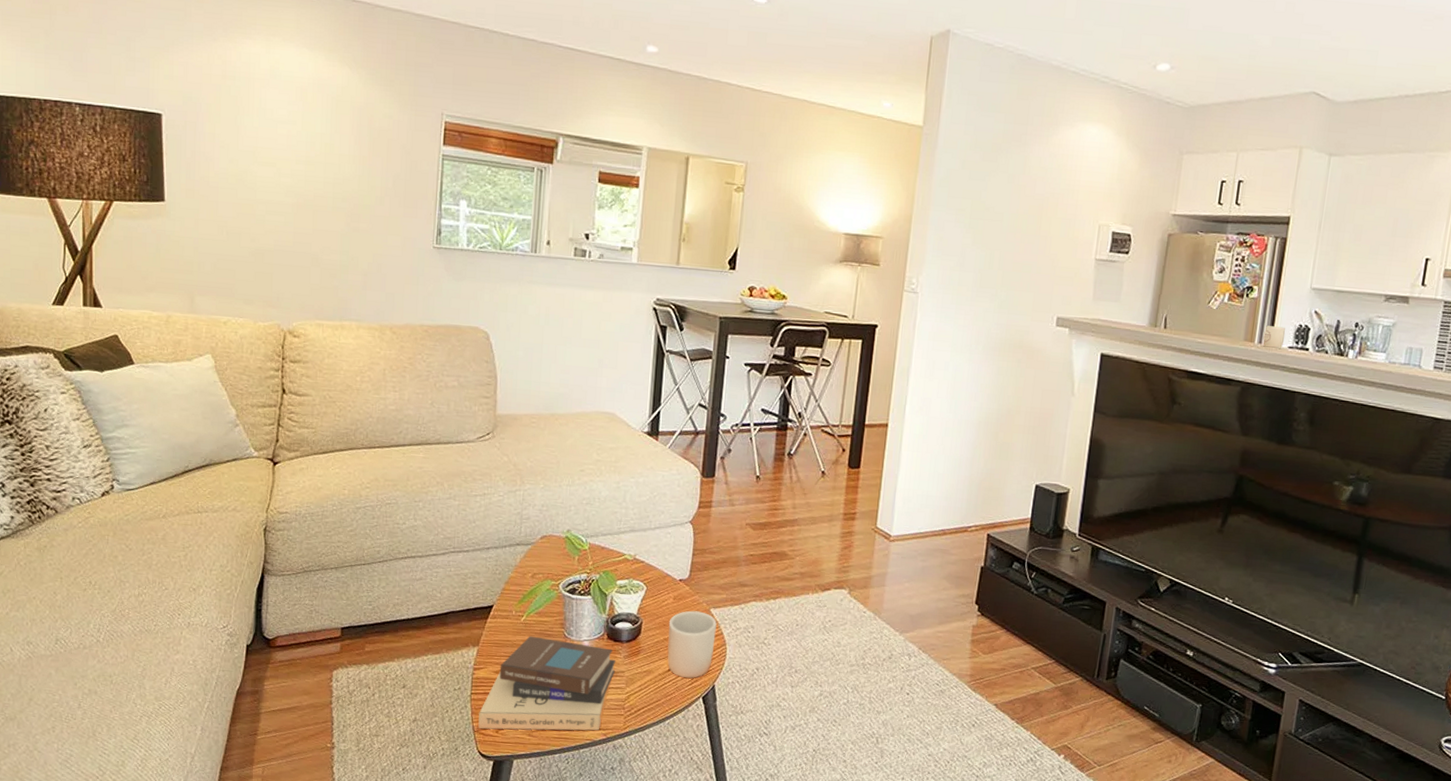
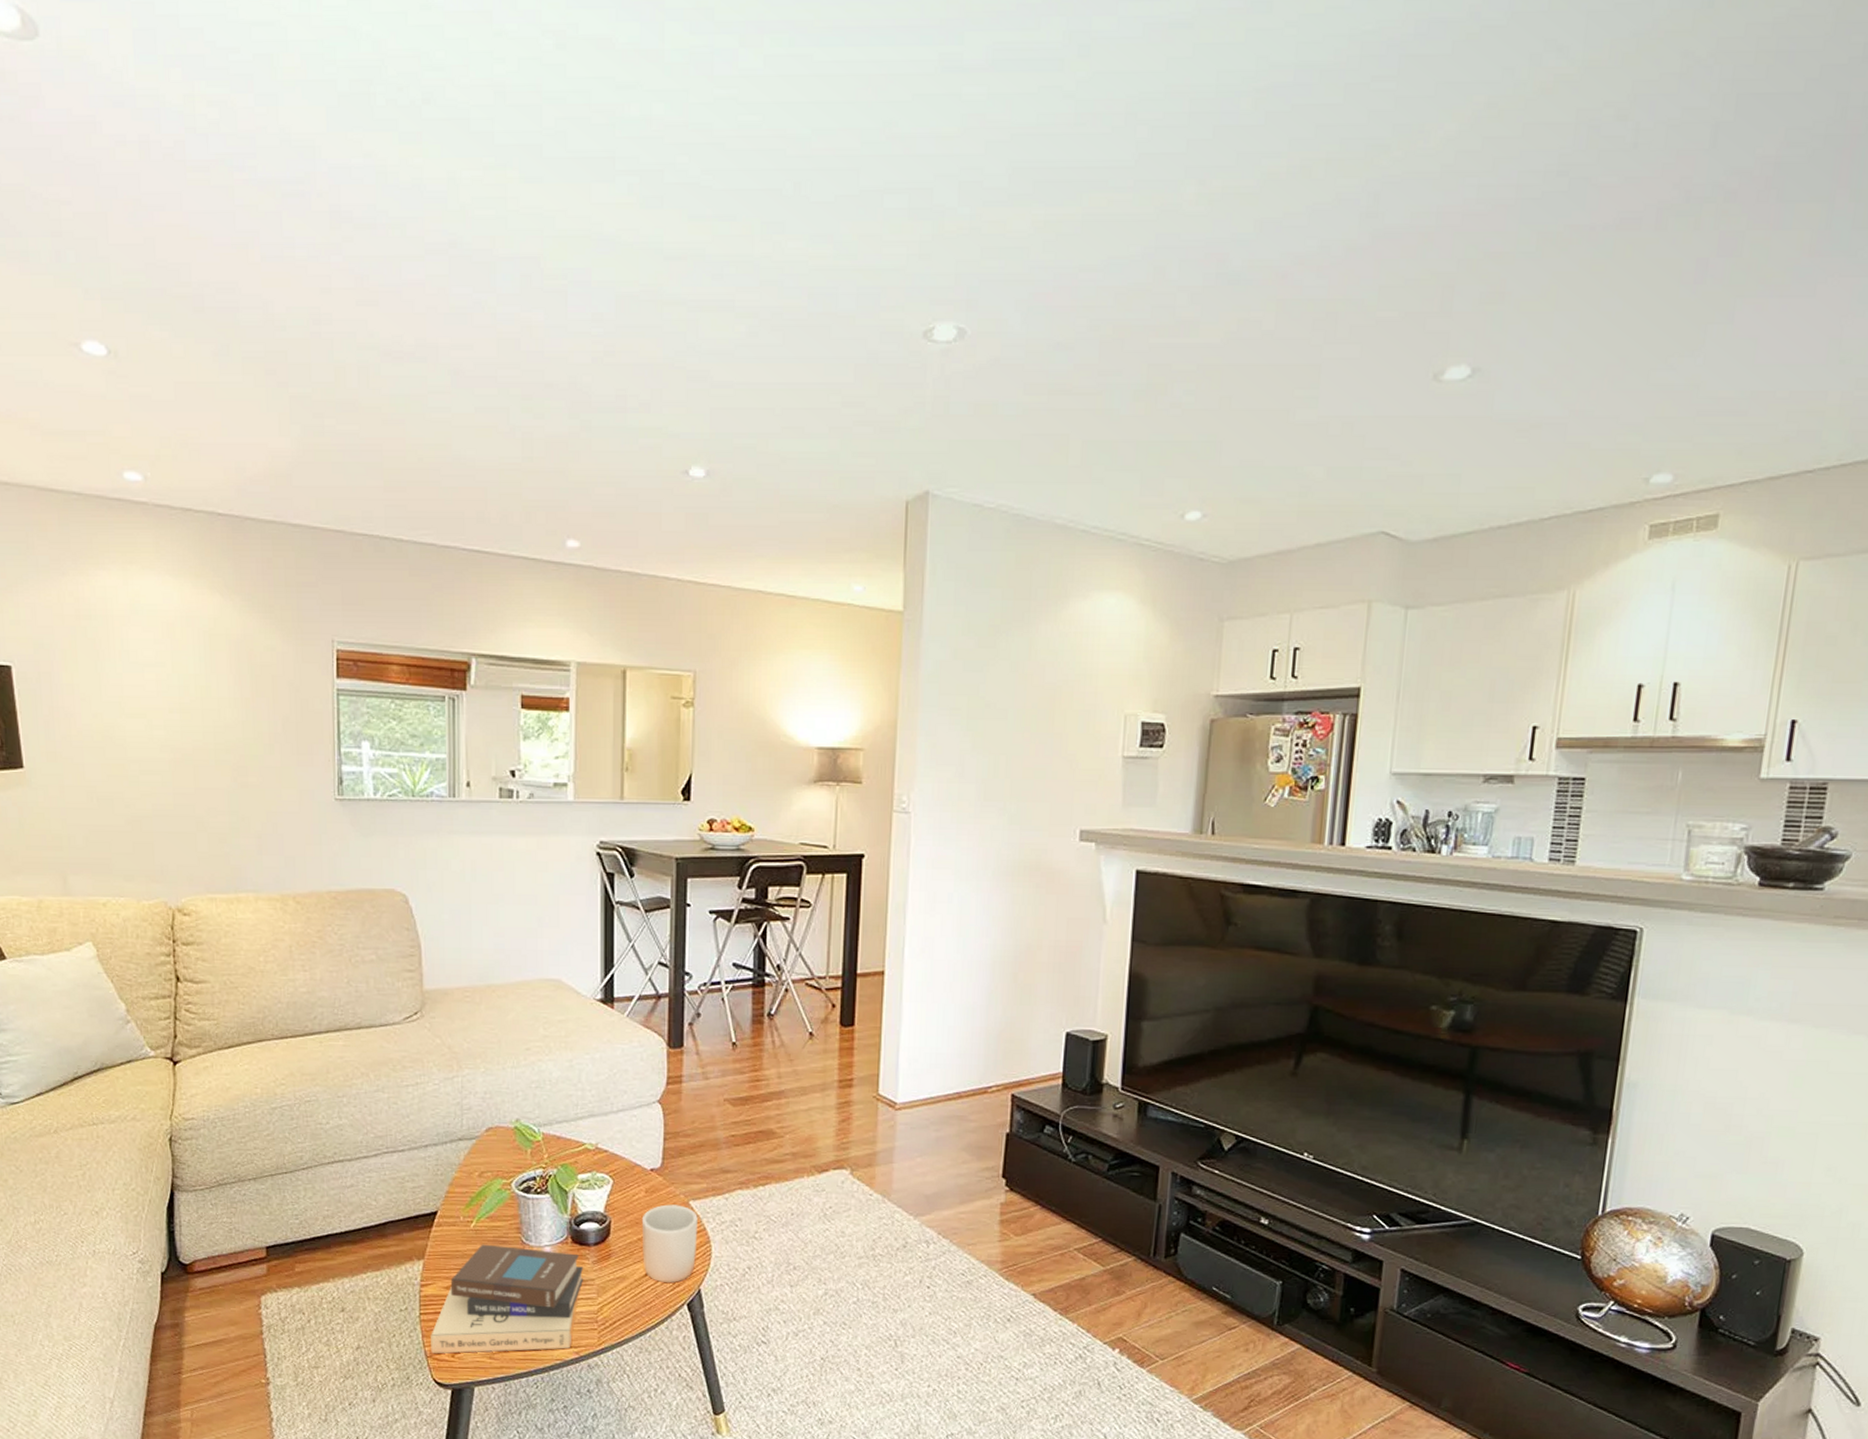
mug: present [1263,326,1286,350] -> none [1334,823,1362,851]

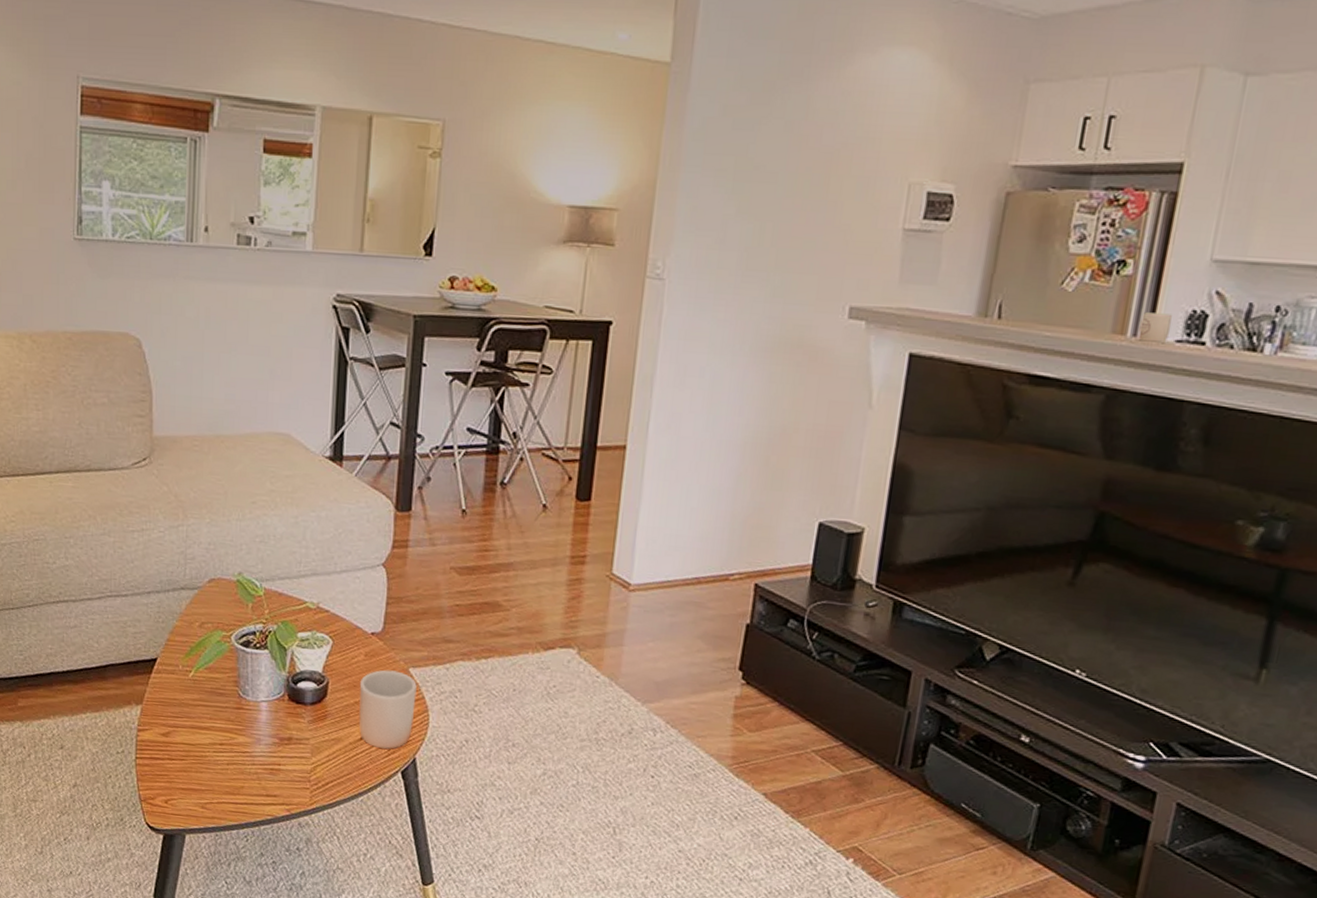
books: present [431,1244,584,1354] -> none [145,694,300,806]
mug: none [1334,823,1362,851] -> present [1139,312,1173,344]

